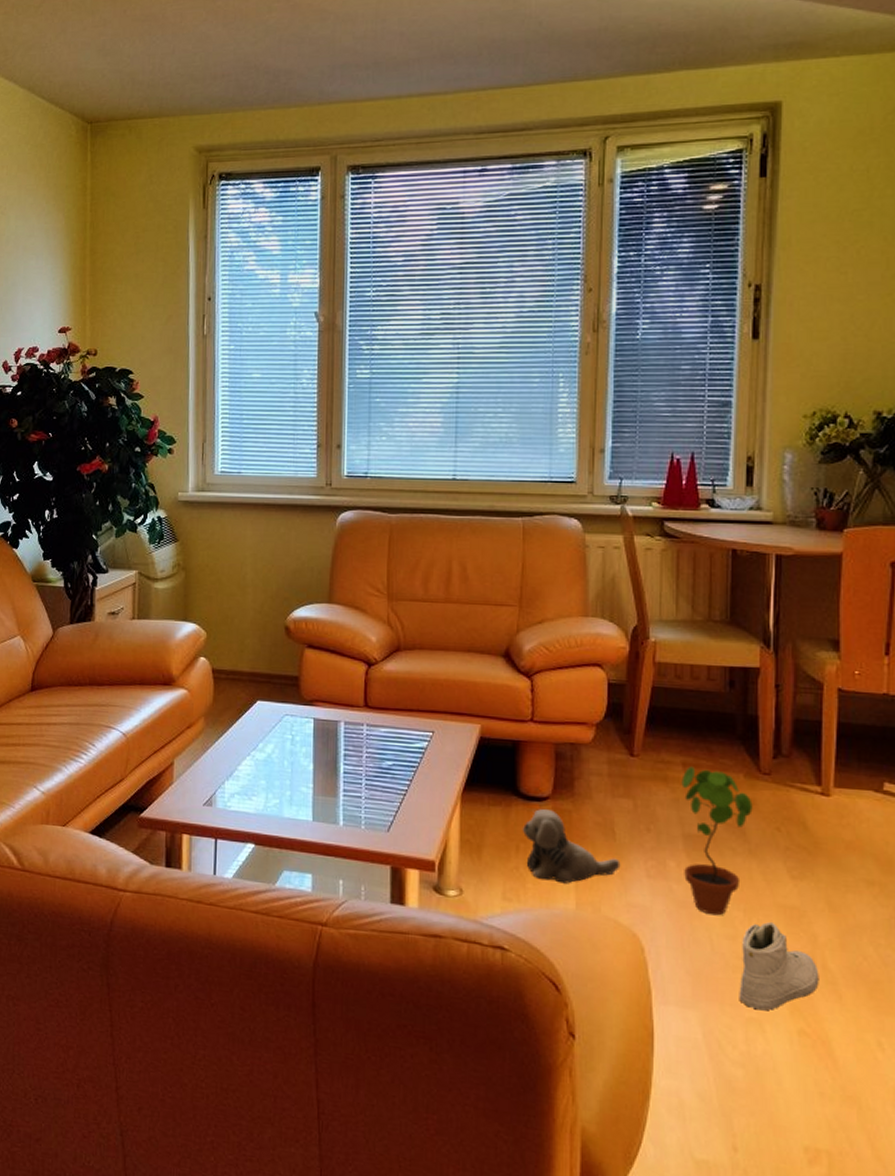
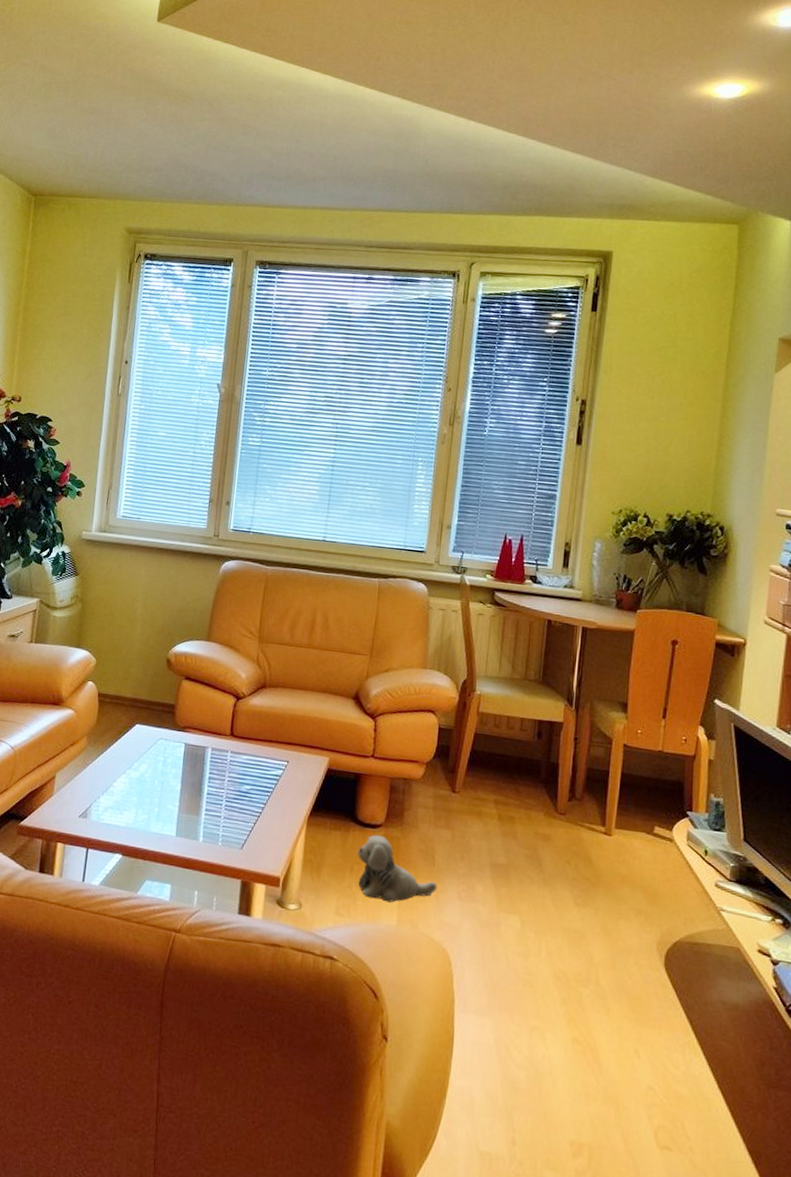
potted plant: present [681,766,753,916] -> none [489,804,549,936]
sneaker: present [739,922,819,1011] -> none [526,943,593,1021]

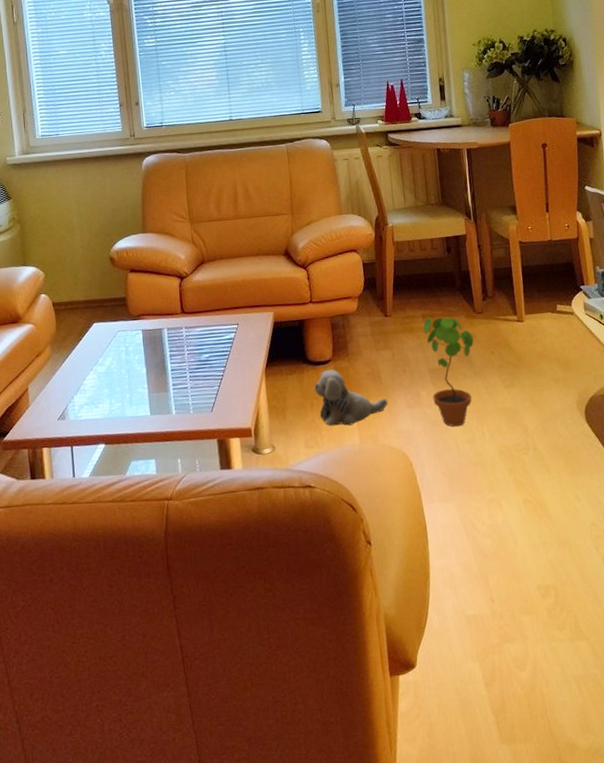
potted plant: none [489,804,549,936] -> present [423,317,474,427]

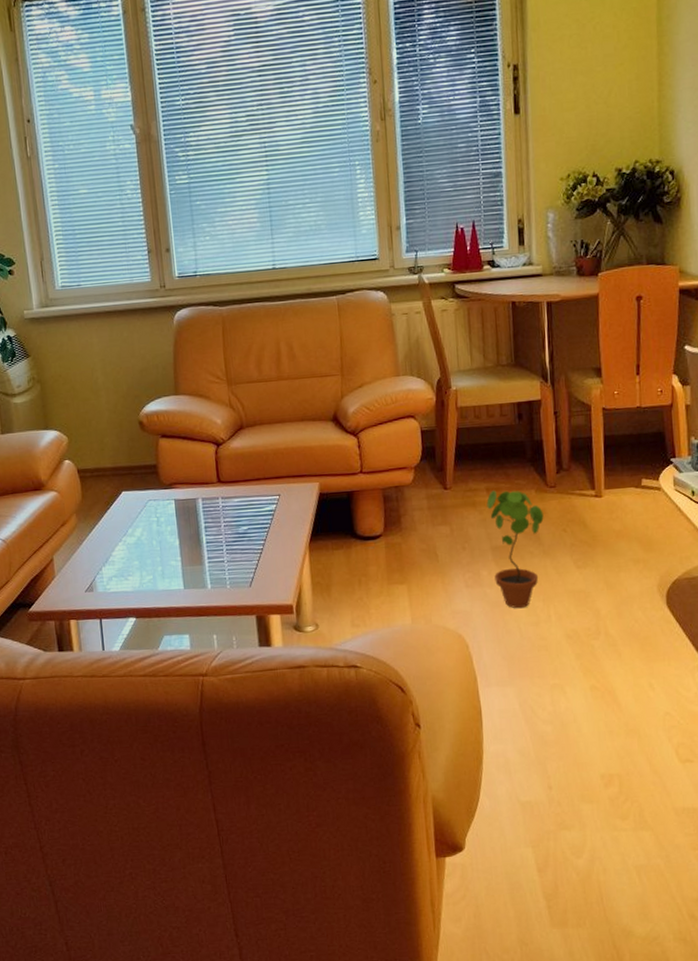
plush toy: present [313,369,388,426] -> none [362,544,444,605]

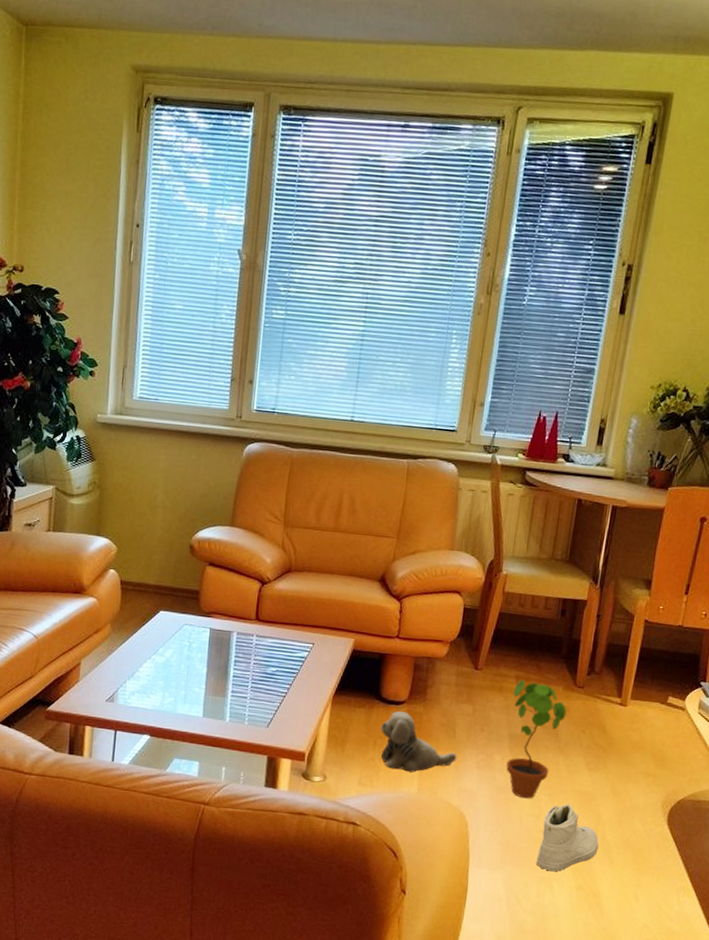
plush toy: none [362,544,444,605] -> present [380,711,457,773]
sneaker: none [543,606,604,677] -> present [536,804,599,872]

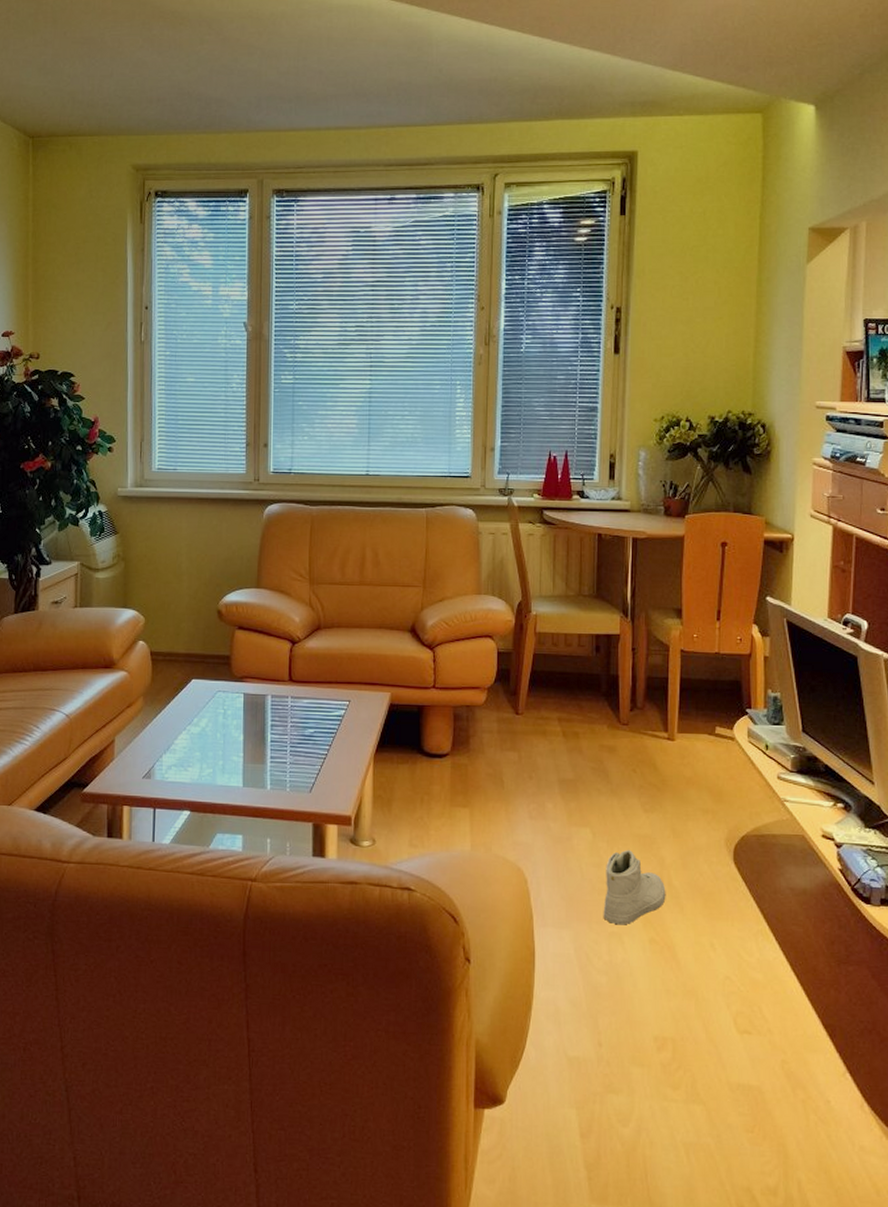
plush toy: present [380,711,457,773] -> none [426,764,508,829]
potted plant: present [506,679,567,799] -> none [557,721,614,848]

